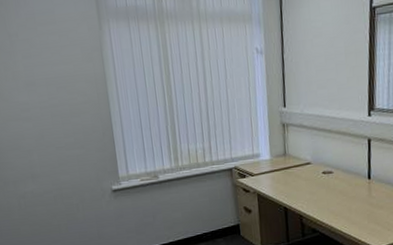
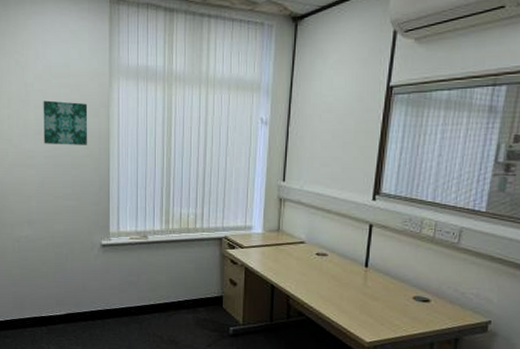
wall art: none [30,48,84,95] -> present [43,100,88,145]

